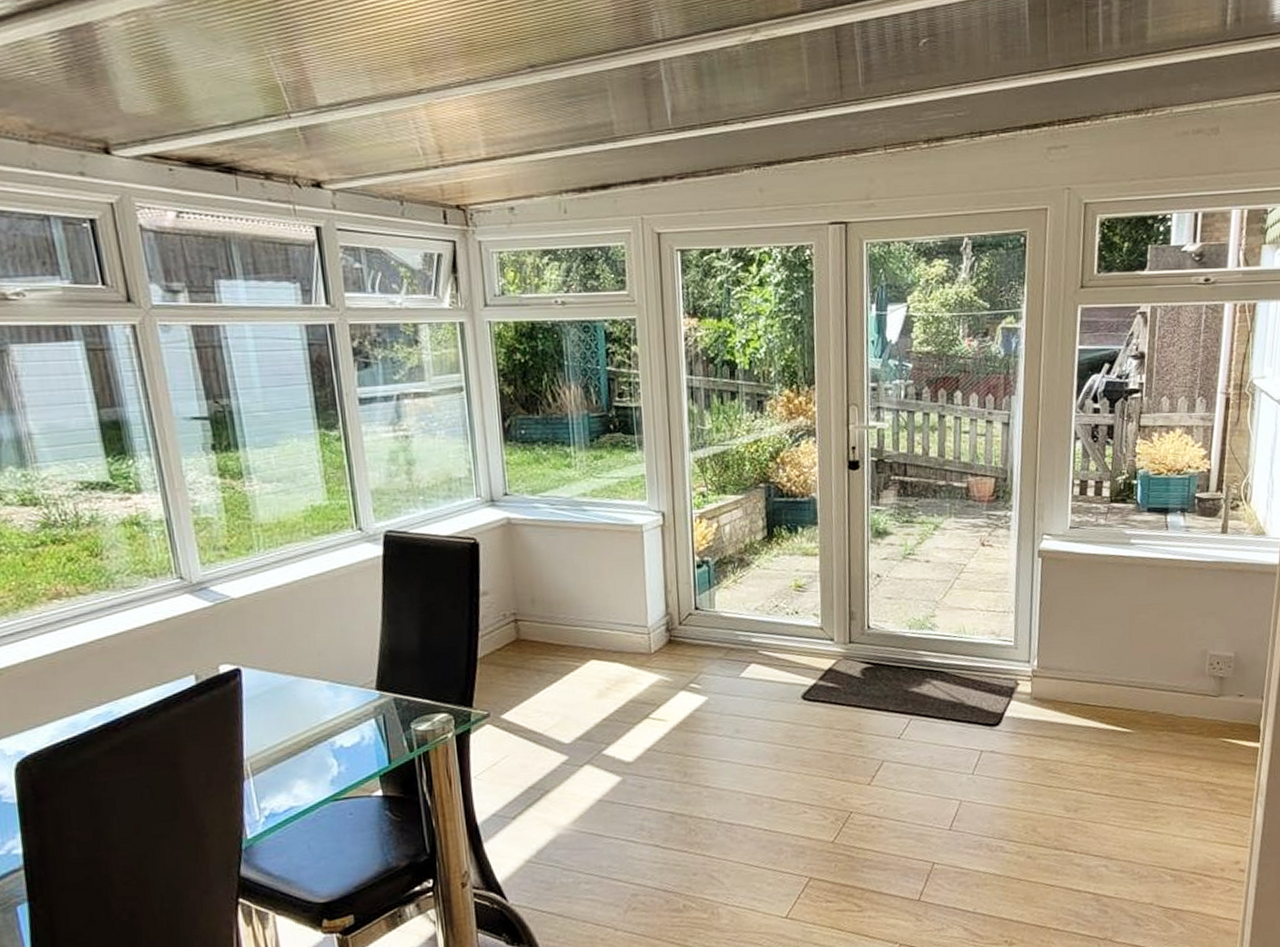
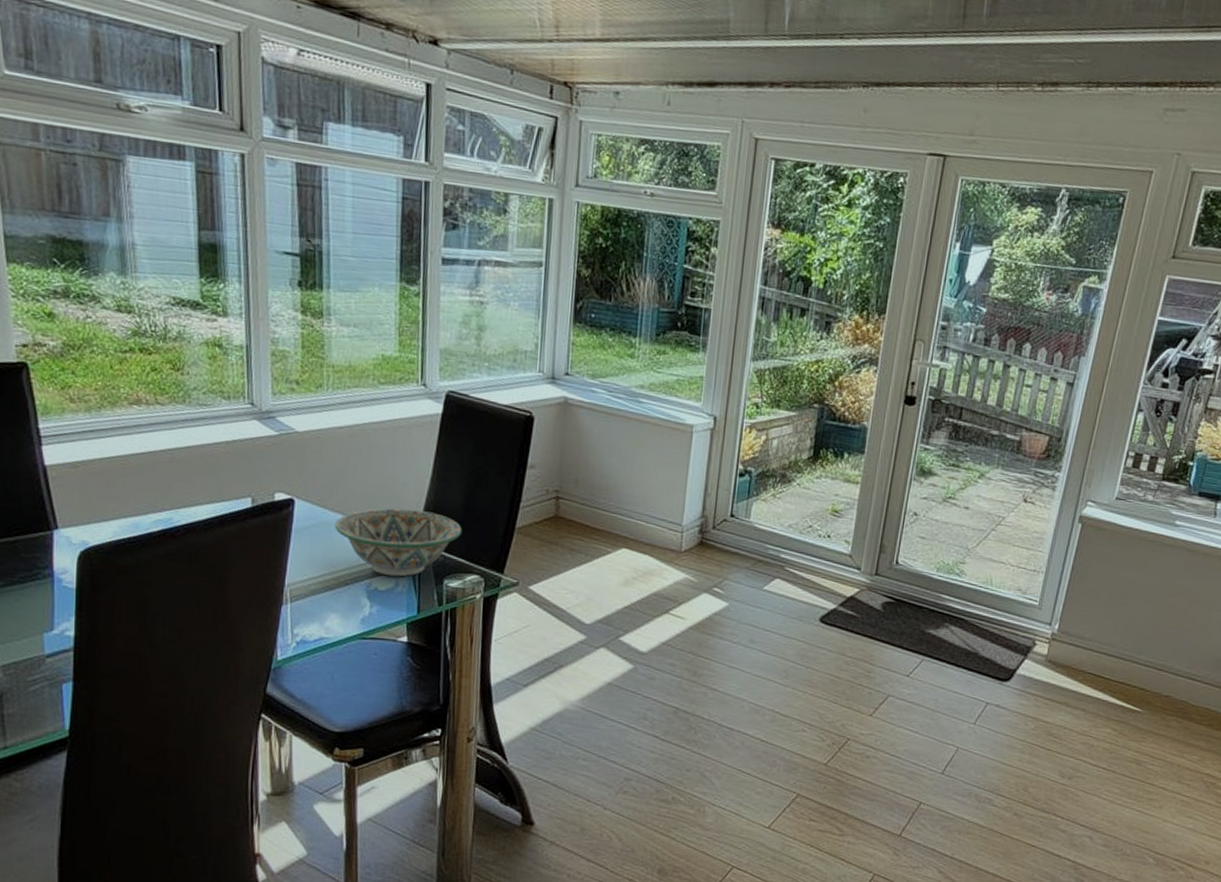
decorative bowl: none [287,657,423,731] -> present [335,508,463,577]

